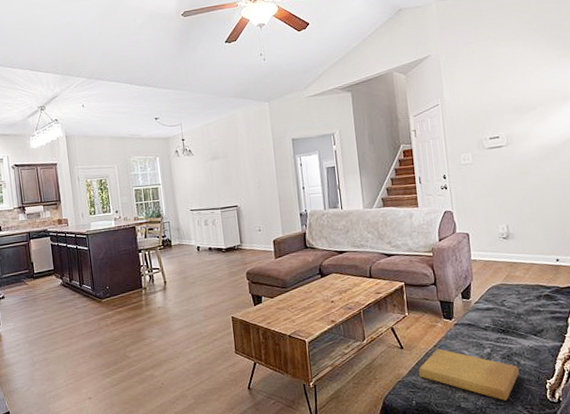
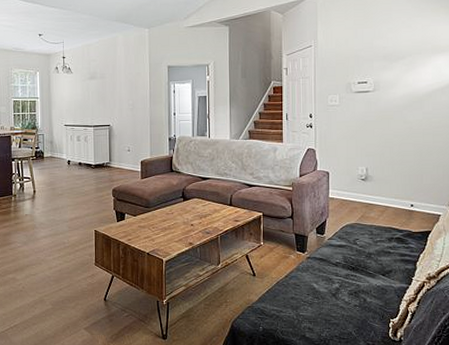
book: present [419,349,519,401] -> none [269,279,364,335]

